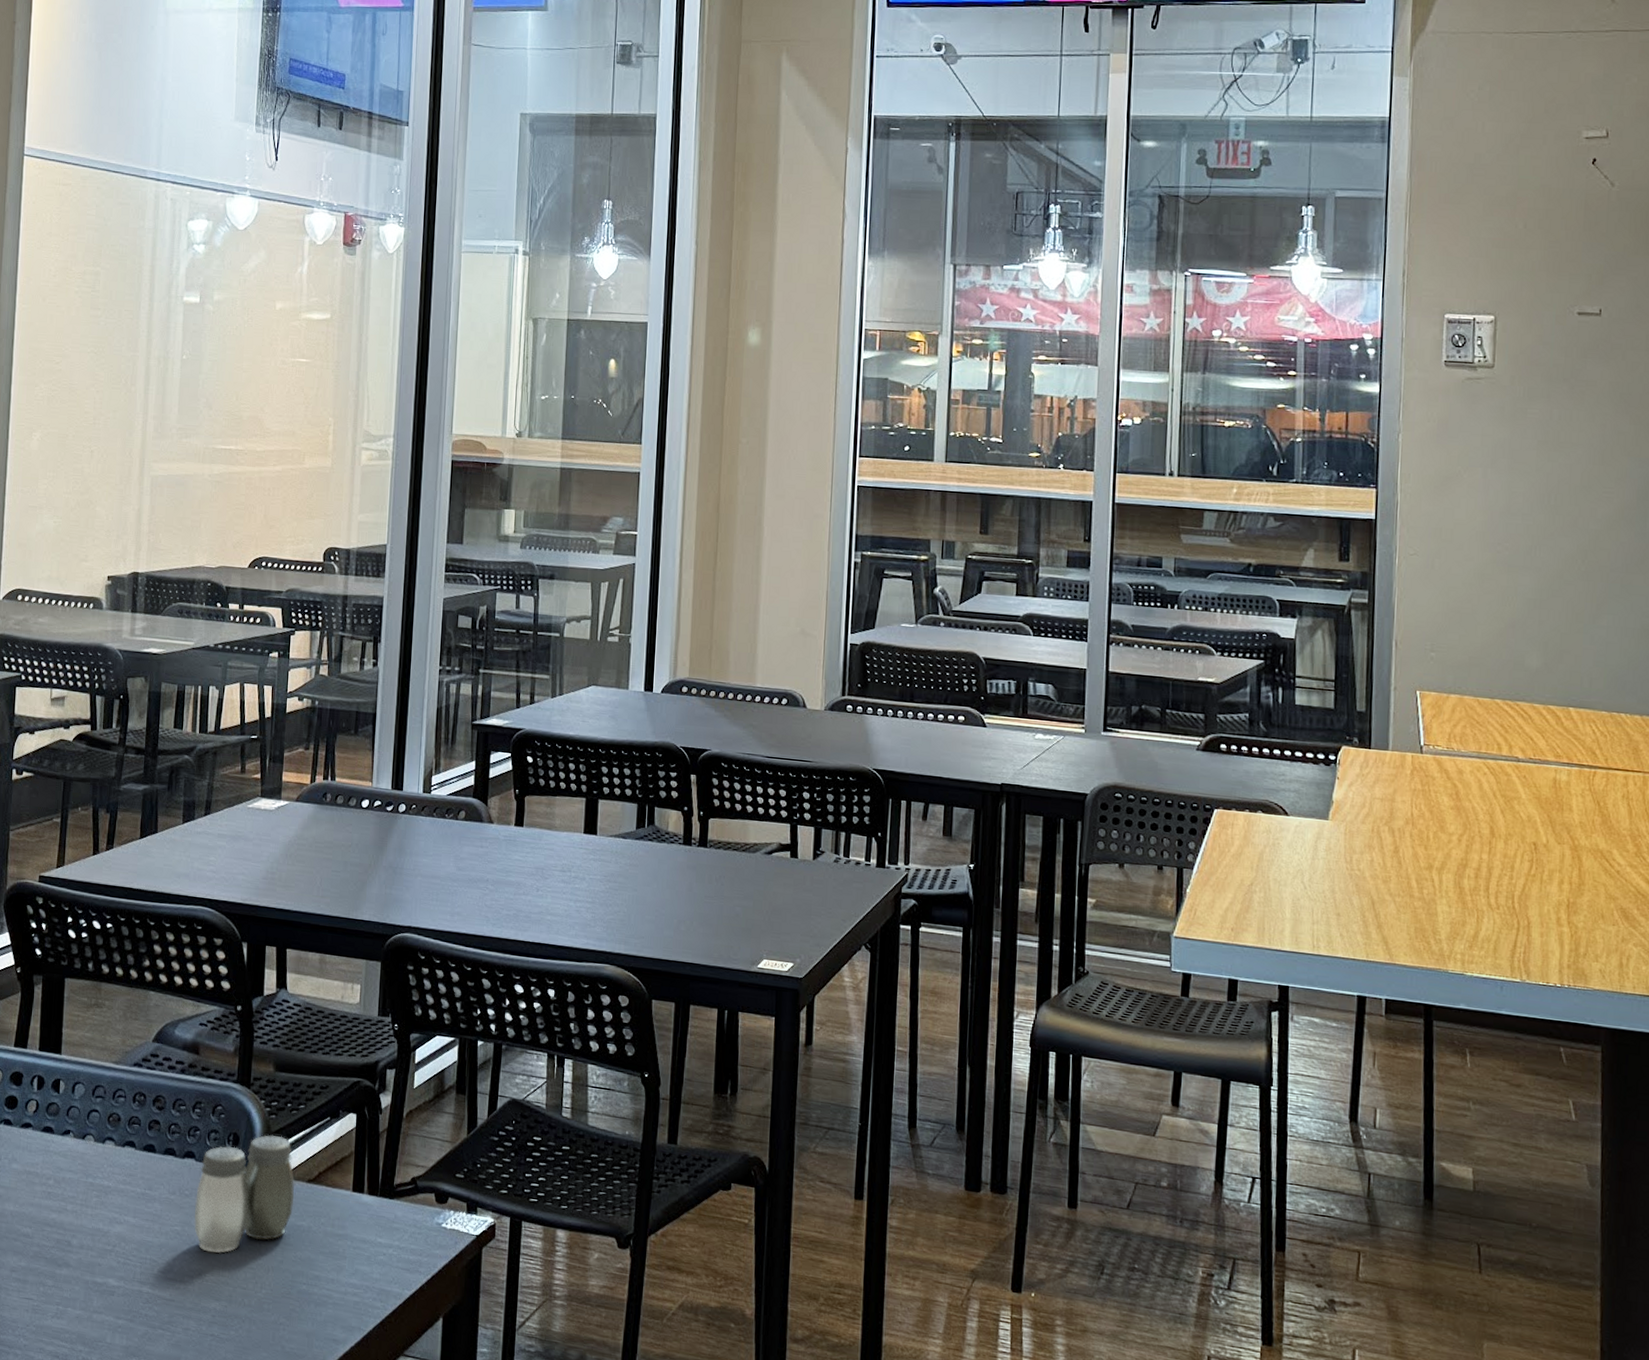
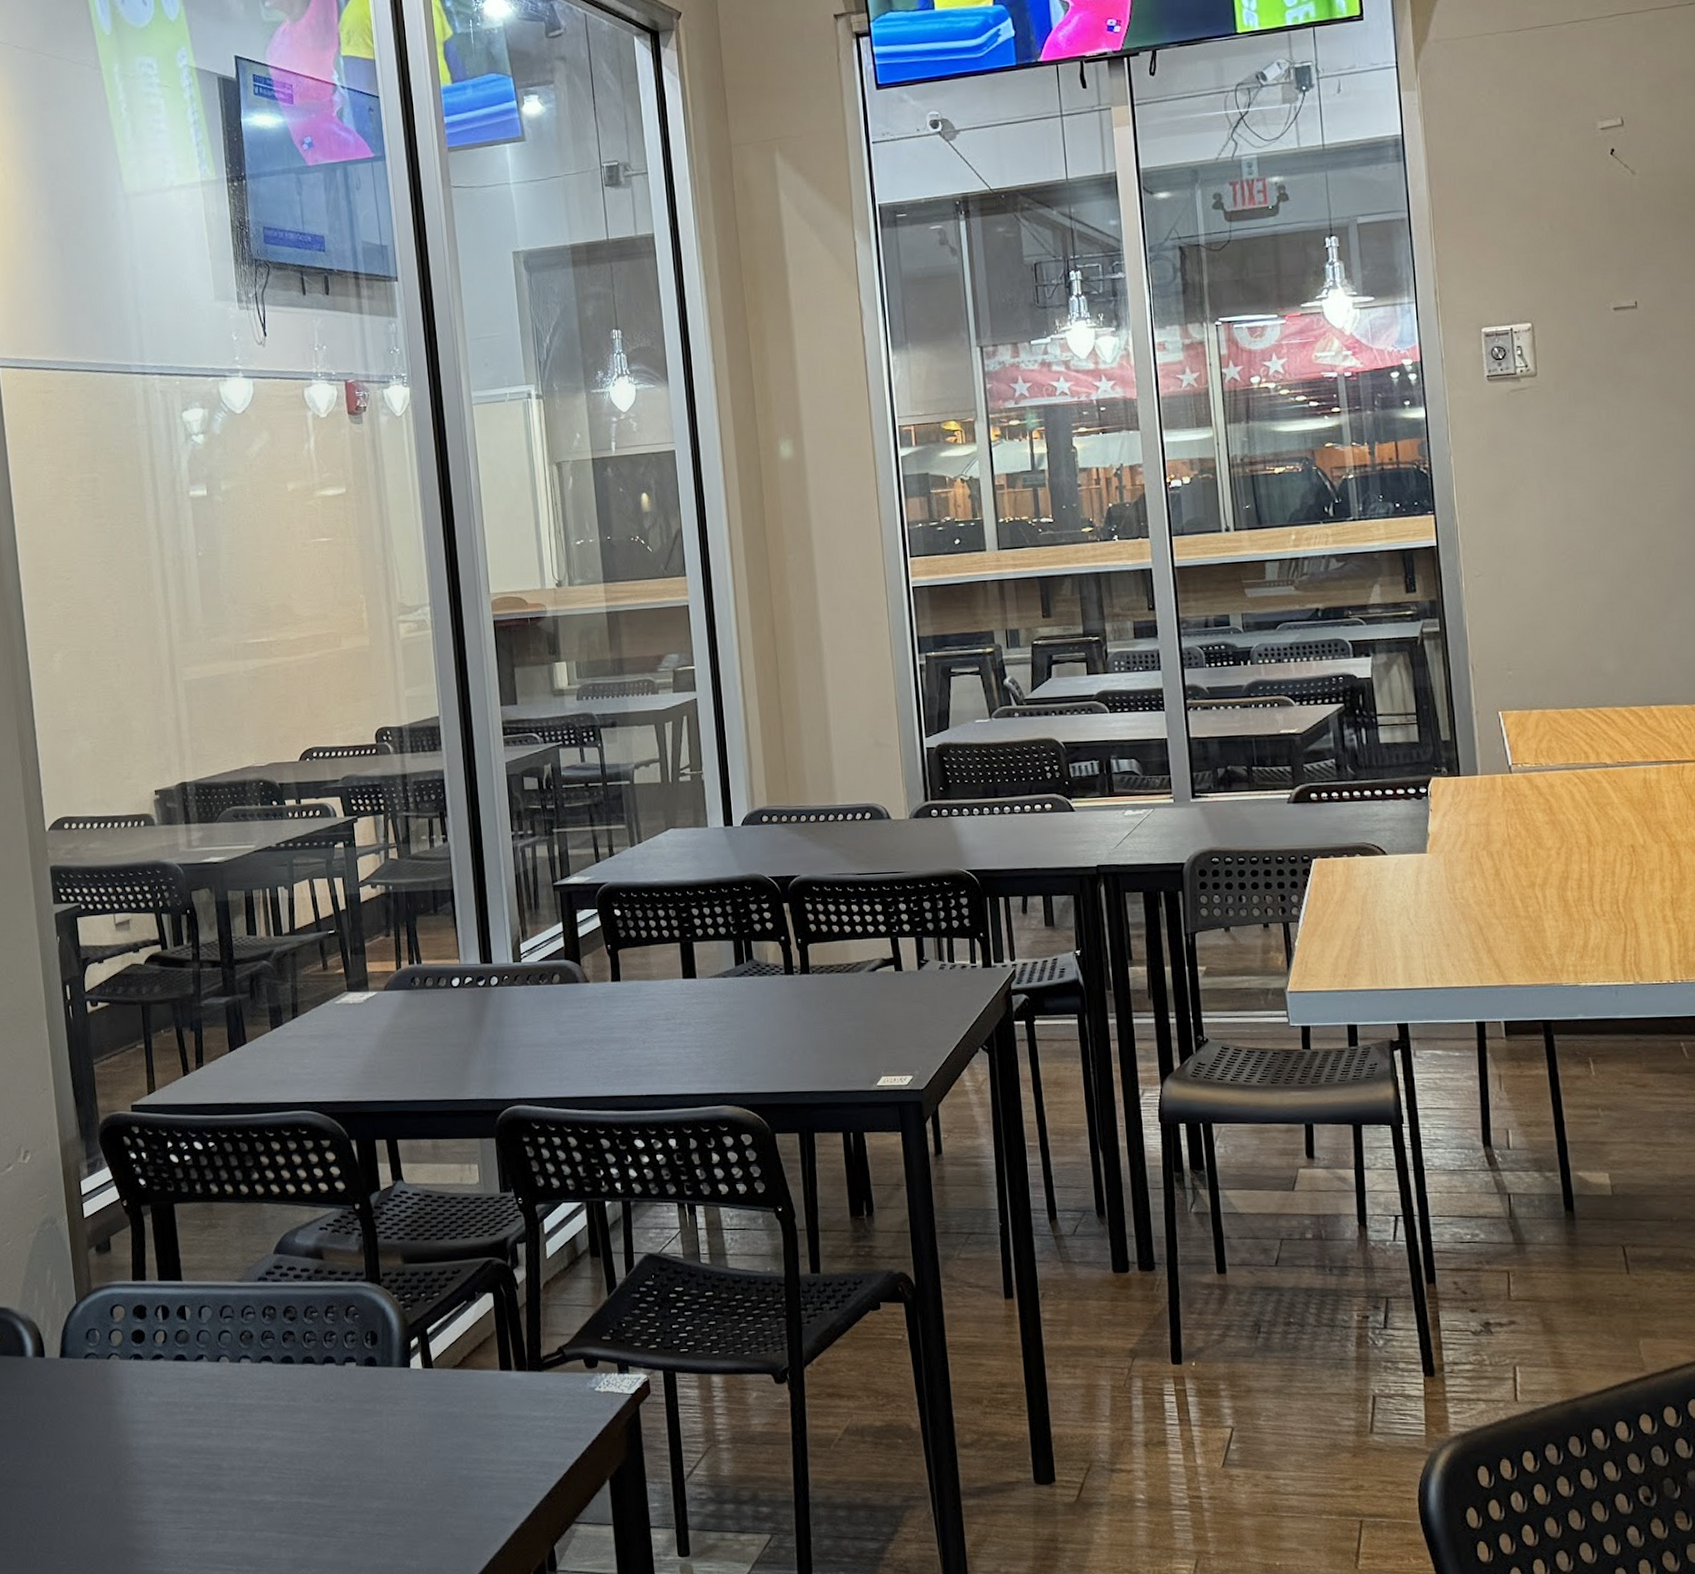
salt and pepper shaker: present [194,1134,295,1253] -> none [341,1327,443,1453]

